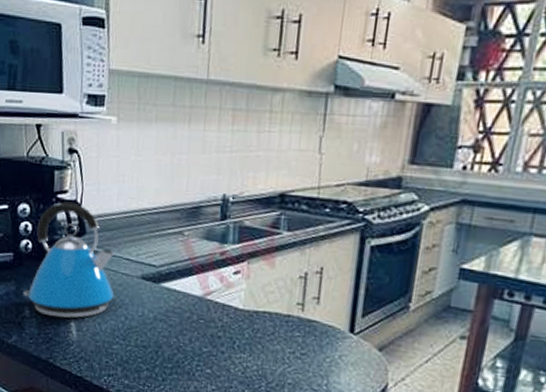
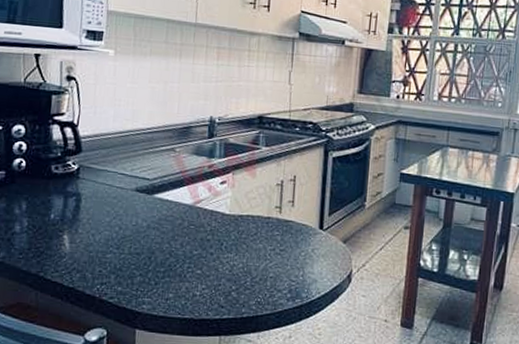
kettle: present [23,201,115,319] -> none [14,123,110,232]

